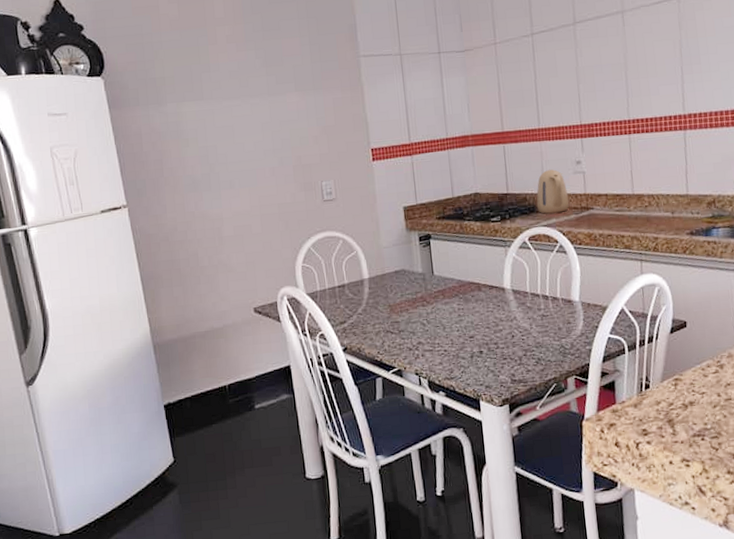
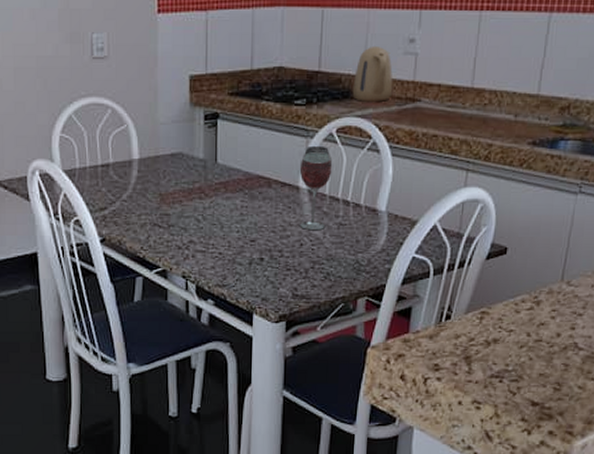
wineglass: none [502,252,531,323] -> present [299,145,333,230]

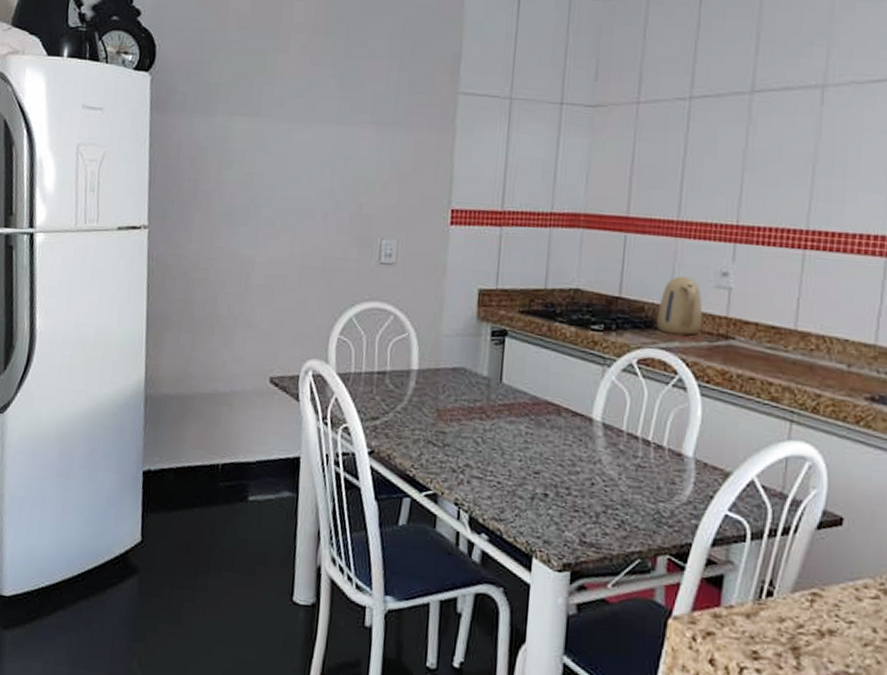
wineglass: present [299,145,333,230] -> none [590,375,632,470]

